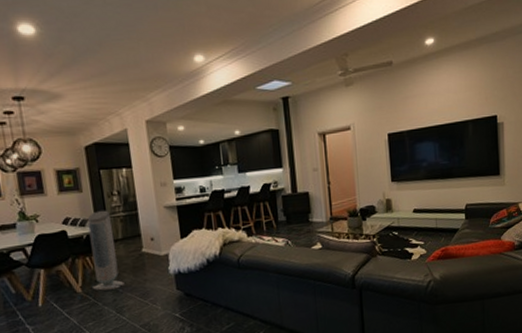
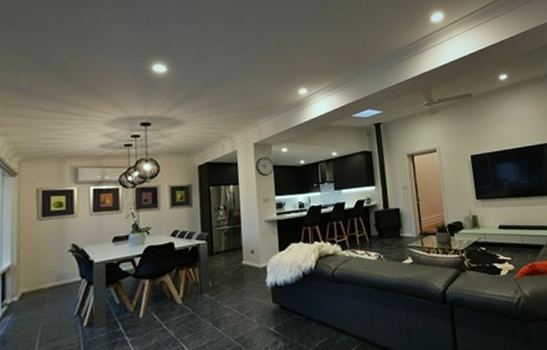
air purifier: present [87,210,125,291] -> none [193,223,223,303]

